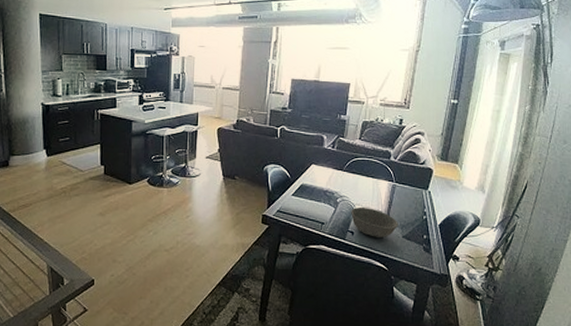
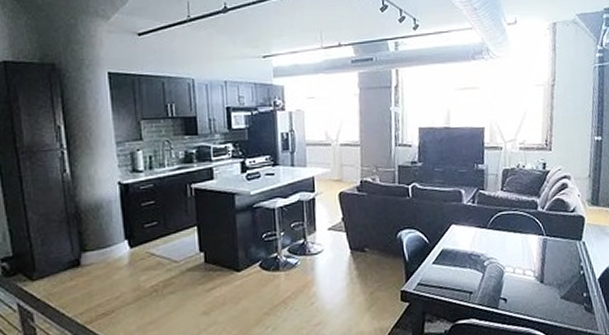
bowl: present [351,207,398,237] -> none [501,268,555,302]

